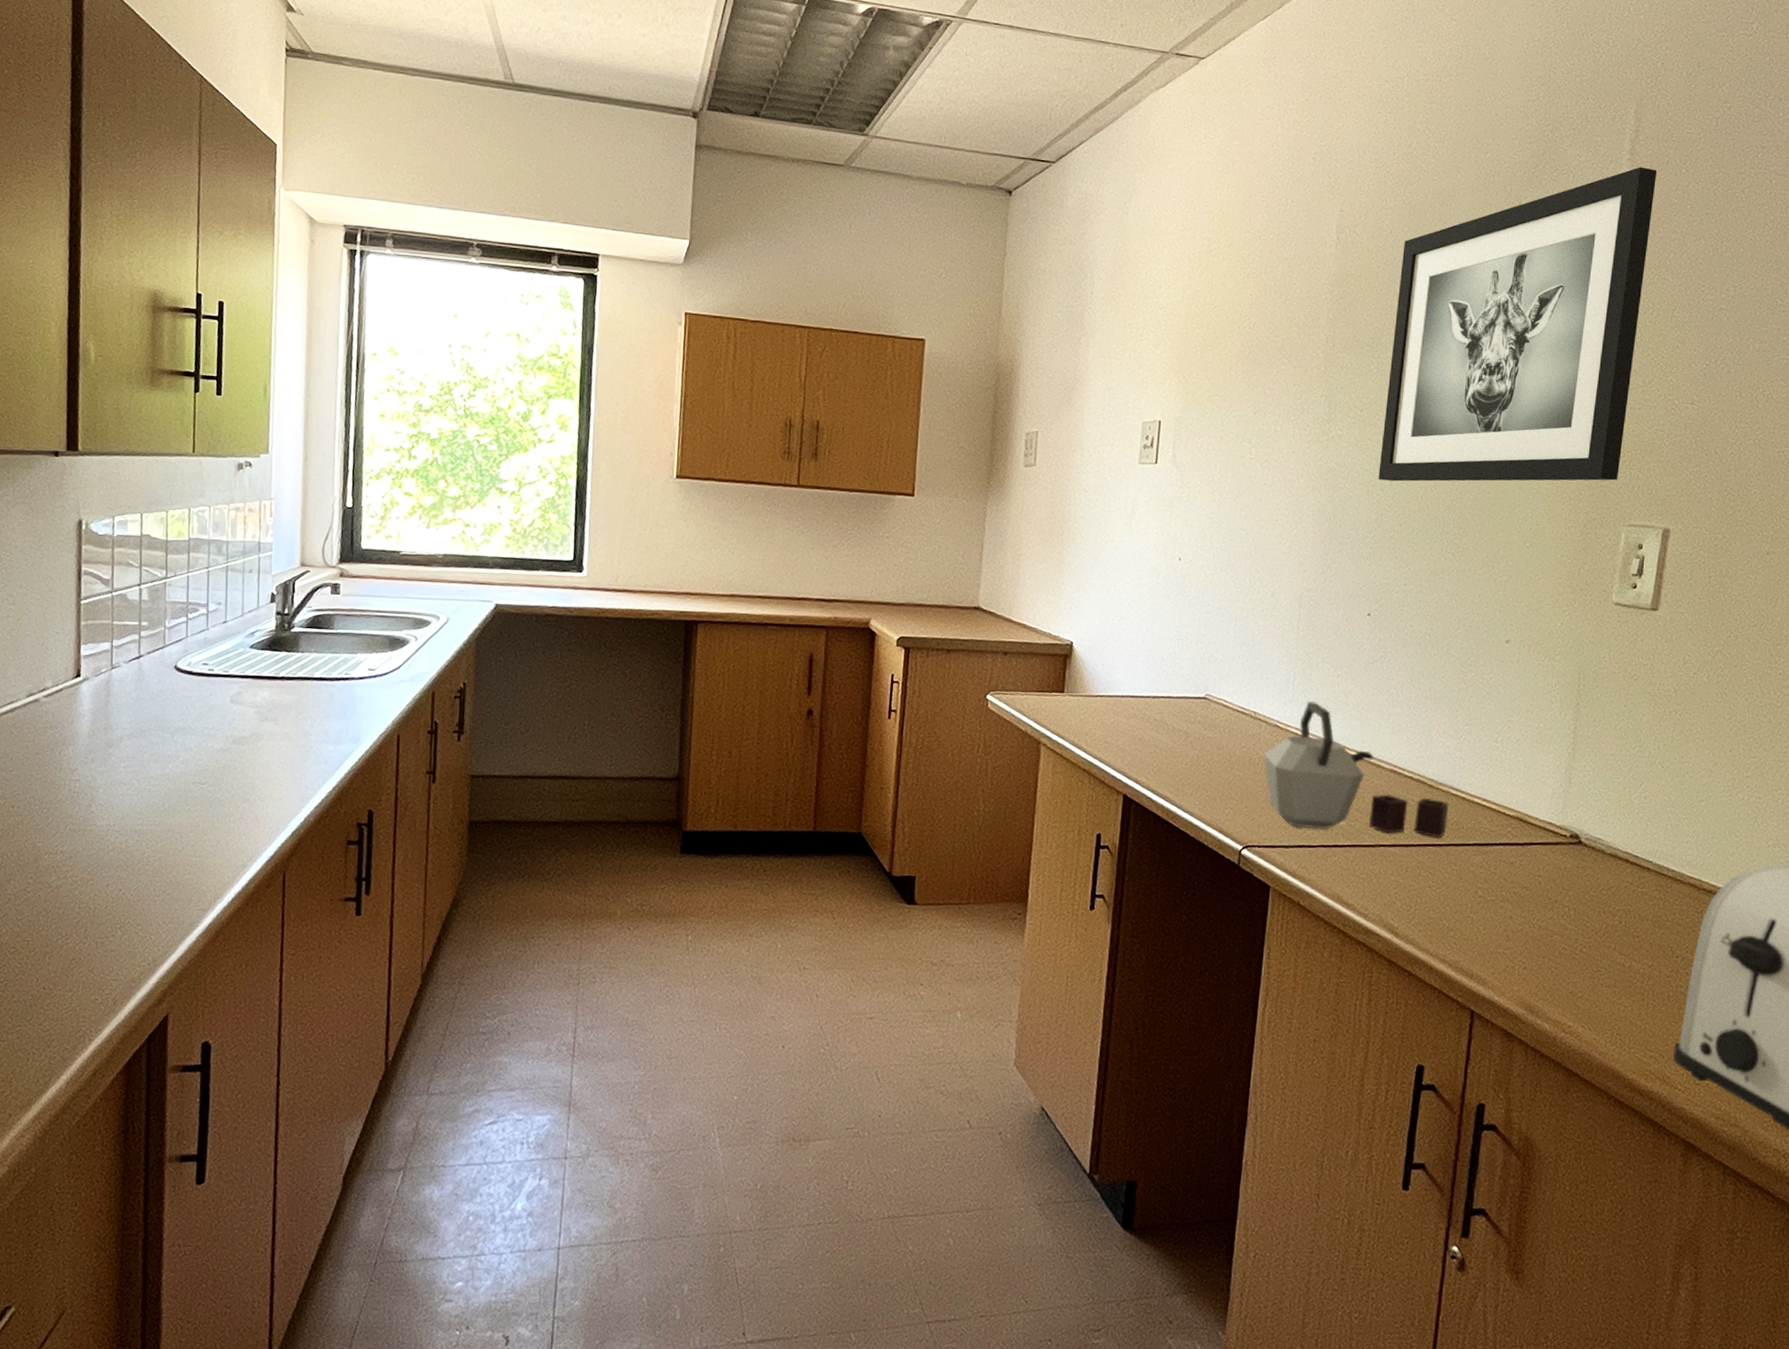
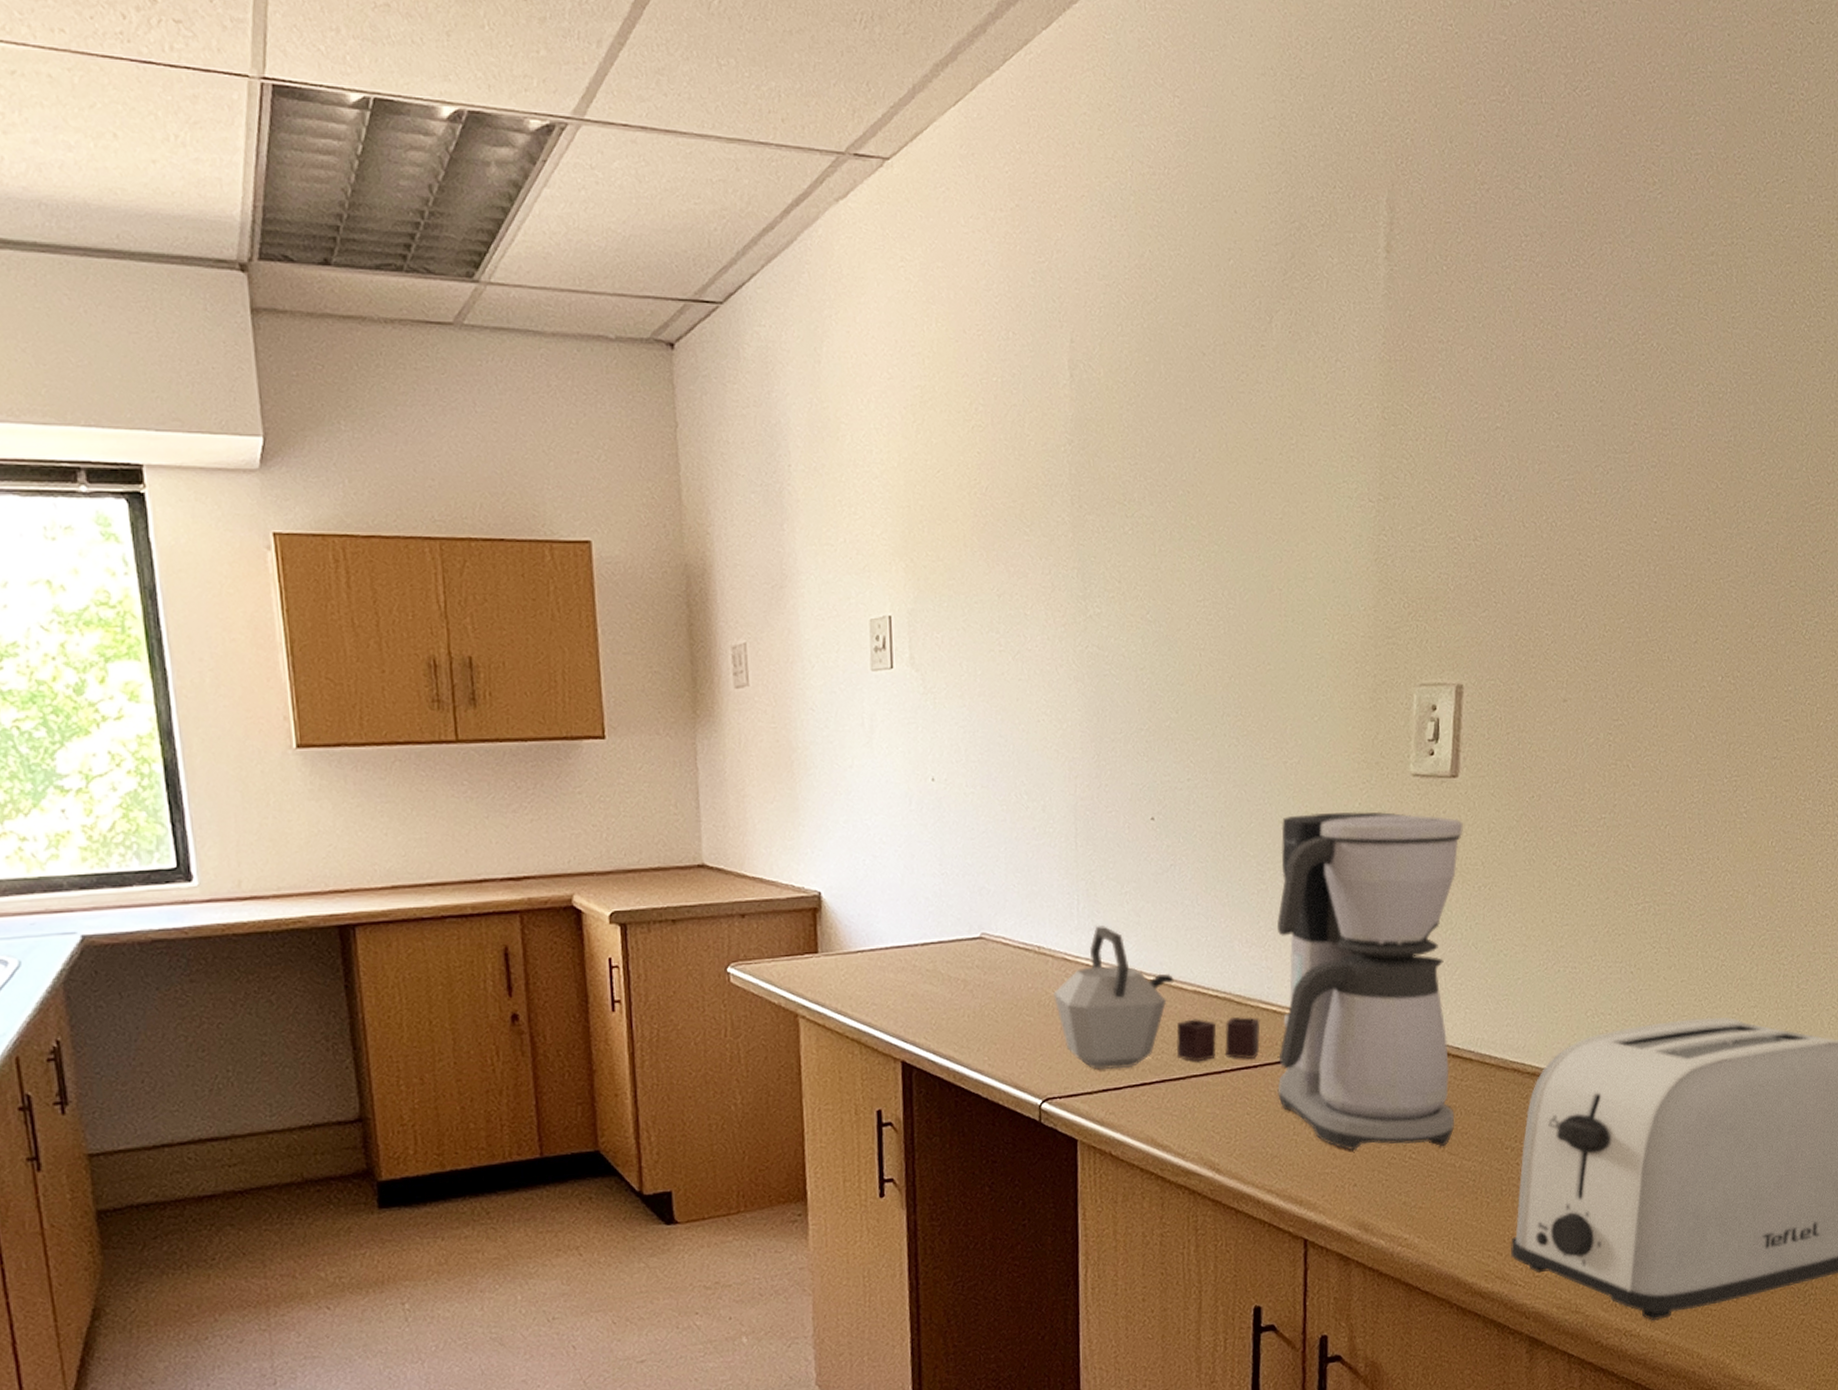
wall art: present [1378,167,1658,482] -> none [1146,266,1417,662]
coffee maker: none [1459,627,1659,946] -> present [1277,811,1463,1151]

